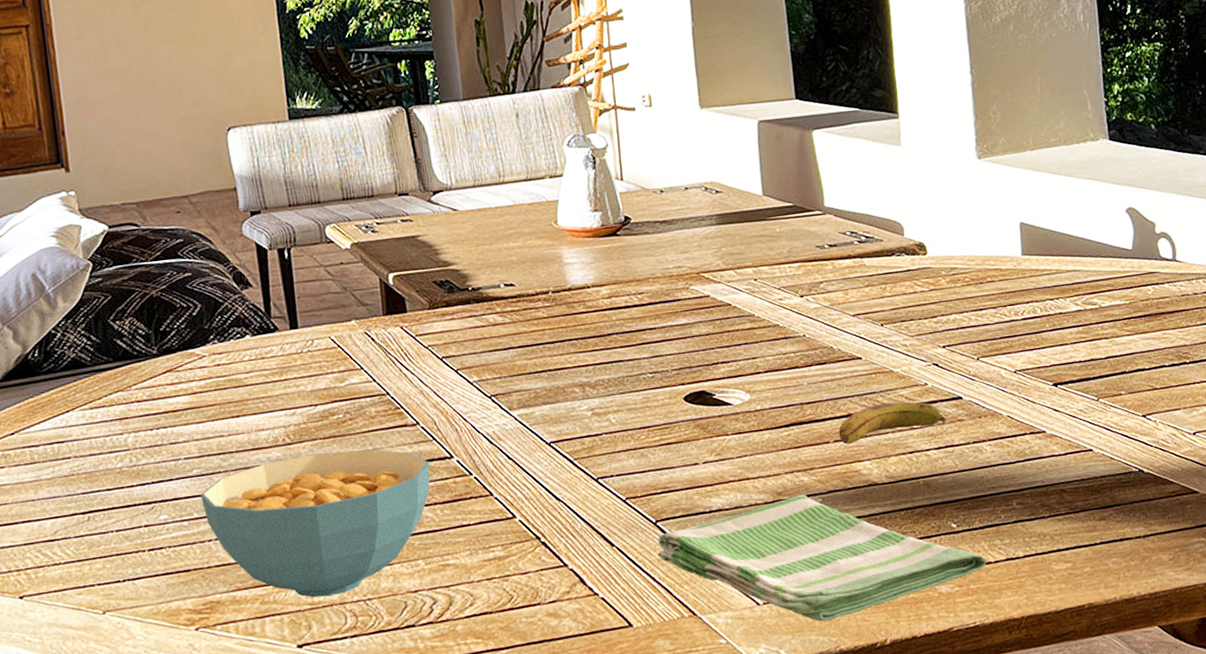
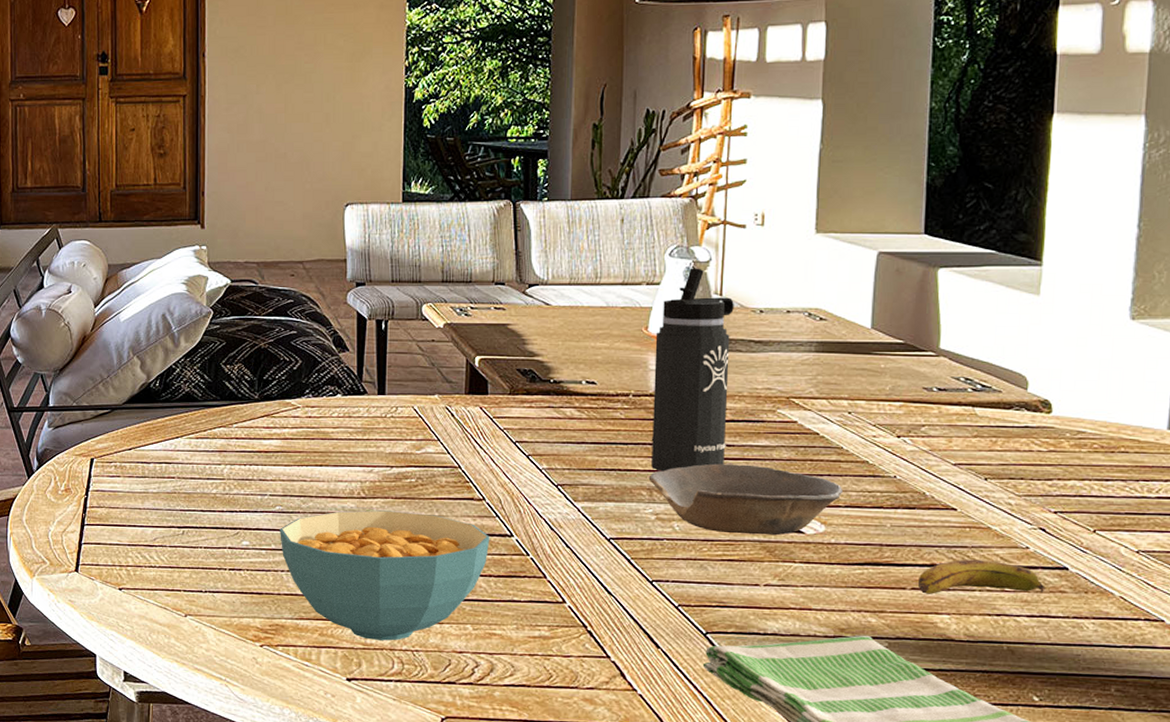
thermos bottle: none [565,155,649,366] -> present [651,268,734,472]
bowl: none [579,344,760,418] -> present [648,463,843,536]

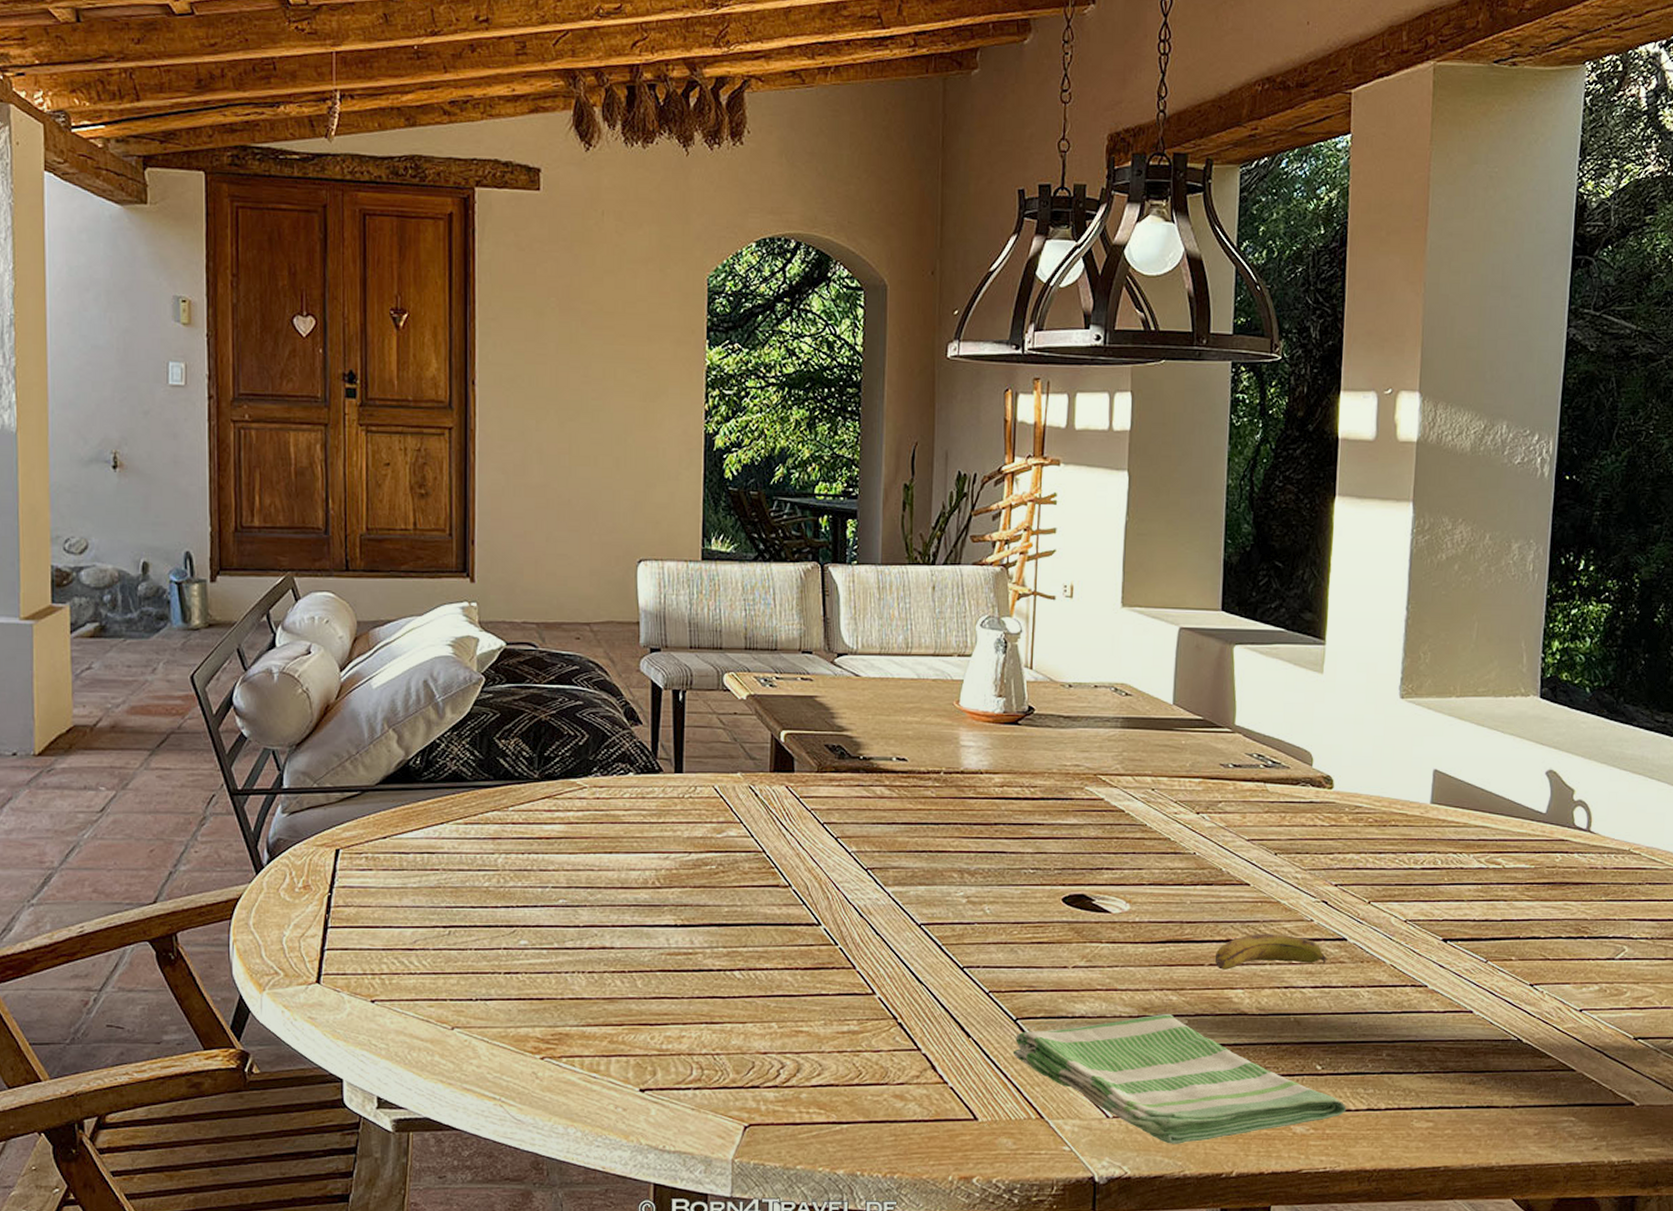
cereal bowl: present [280,510,490,641] -> none [563,901,797,1045]
bowl: present [648,463,843,536] -> none [959,843,1146,916]
thermos bottle: present [651,268,734,472] -> none [962,639,1044,852]

